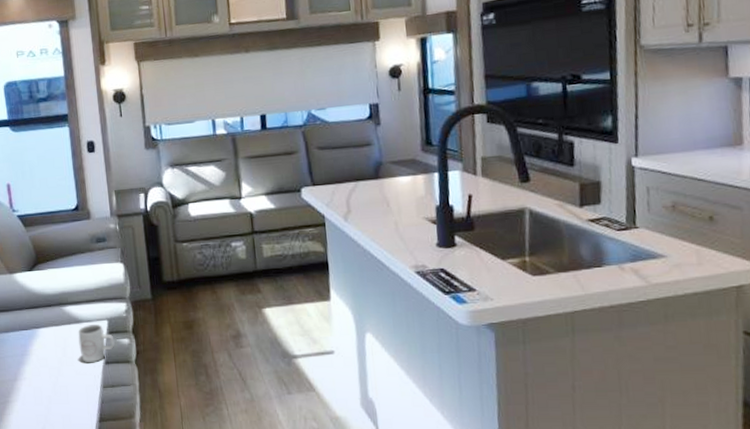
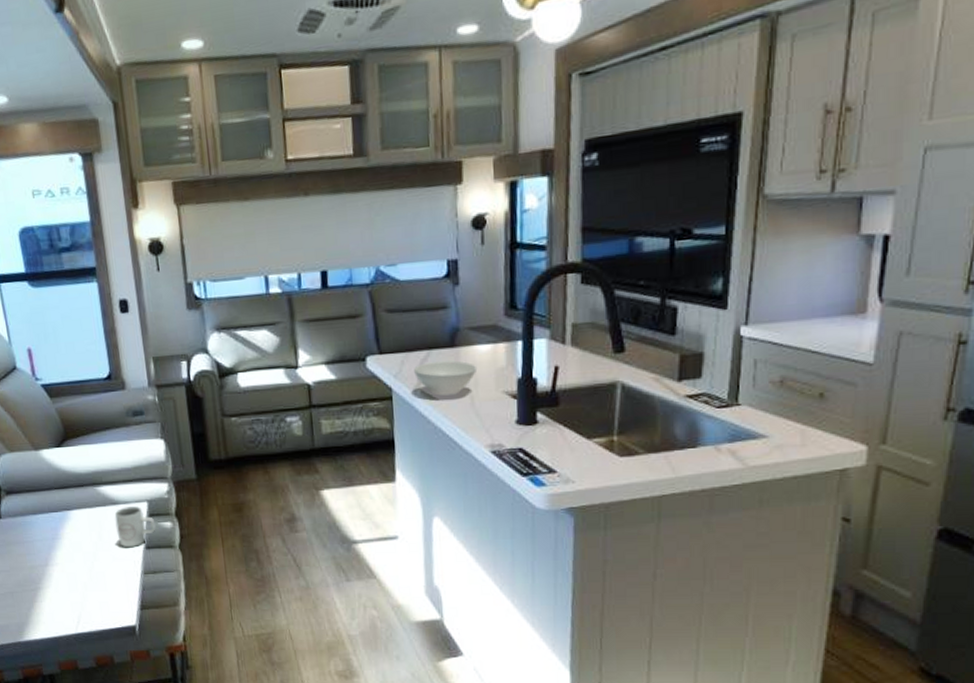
bowl: none [344,191,400,222] -> present [414,360,478,396]

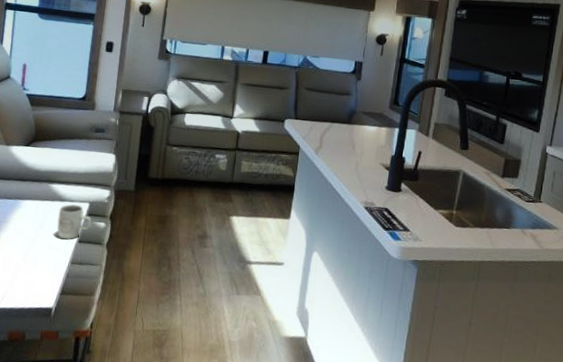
bowl: present [414,360,478,396] -> none [318,131,365,160]

